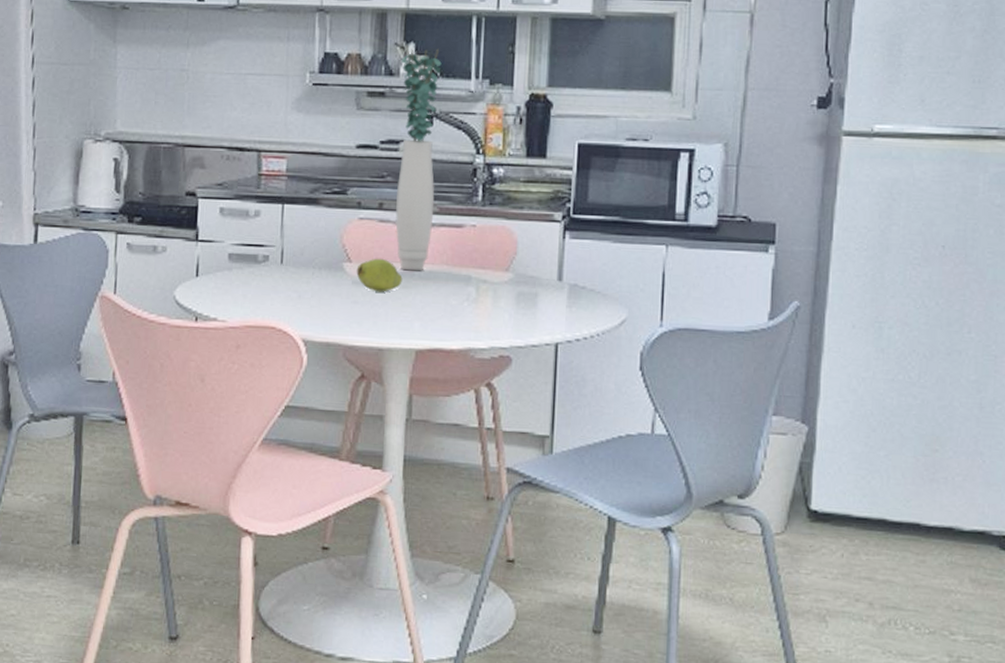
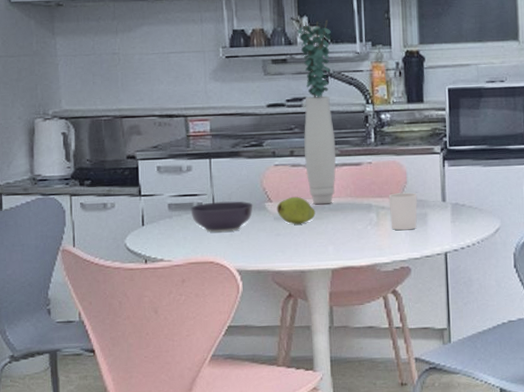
bowl: none [254,256,329,293] -> present [190,201,253,232]
mug: none [492,265,529,312] -> present [388,192,418,231]

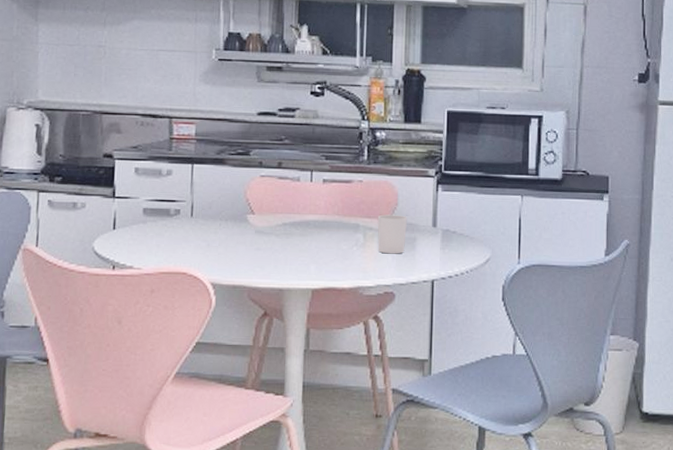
bowl: present [190,201,253,232] -> none [167,210,234,242]
fruit: present [276,196,316,225] -> none [259,210,300,240]
vase: present [298,18,336,205] -> none [292,26,331,221]

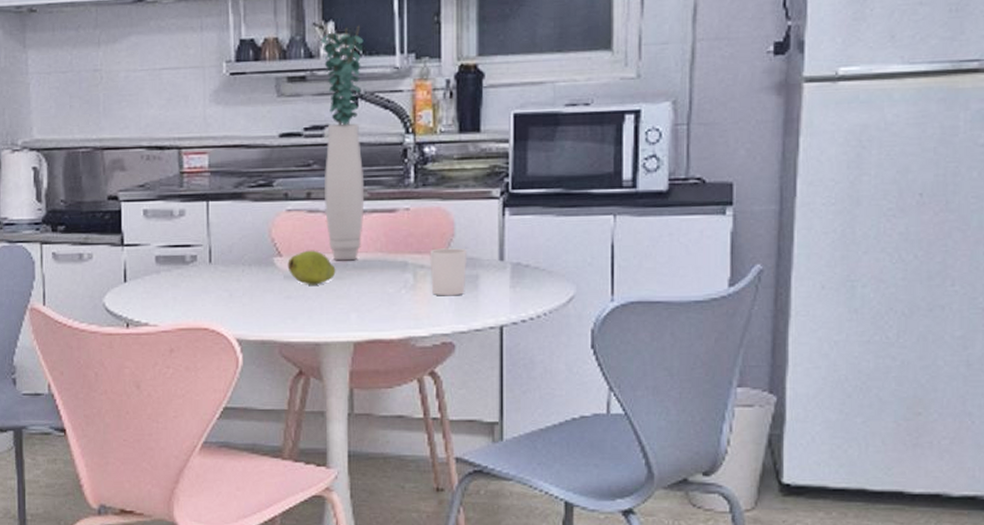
fruit: none [259,210,300,240] -> present [287,250,336,285]
vase: none [292,26,331,221] -> present [321,23,365,261]

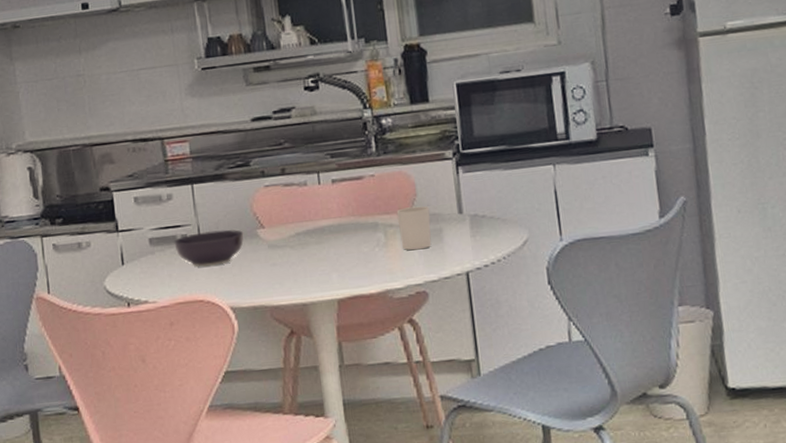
bowl: none [182,254,259,292] -> present [174,229,244,267]
fruit: present [287,250,336,285] -> none [270,219,315,252]
vase: present [321,23,365,261] -> none [280,17,335,228]

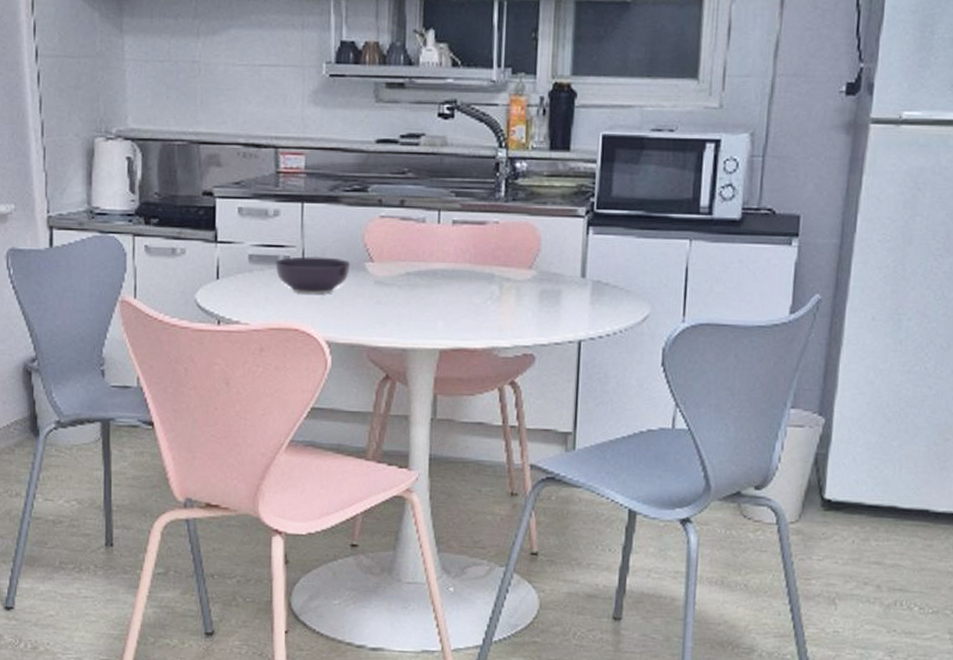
mug: present [396,206,432,251] -> none [515,262,552,310]

